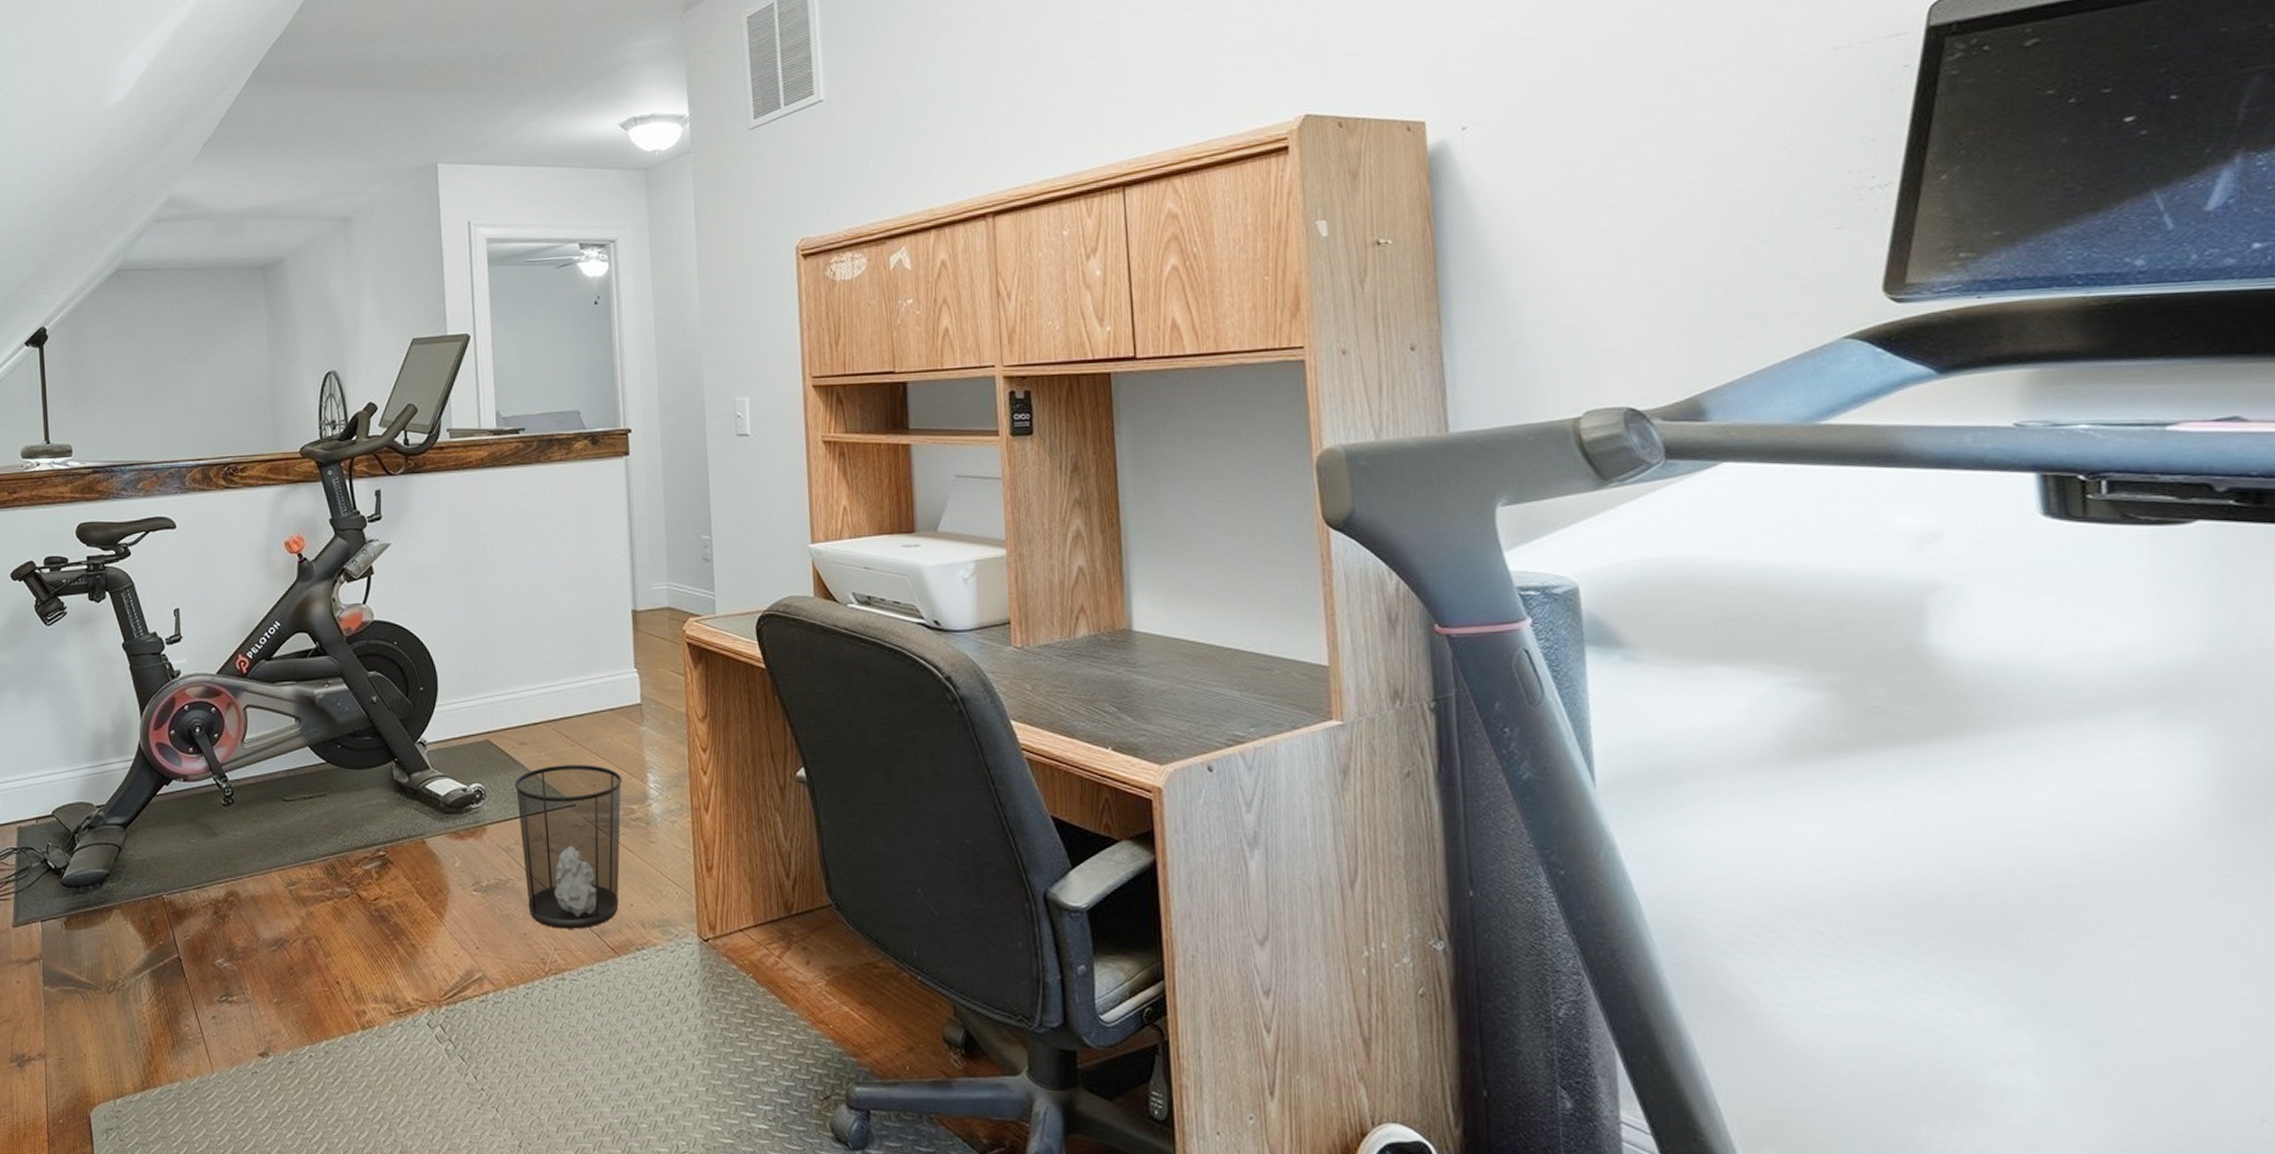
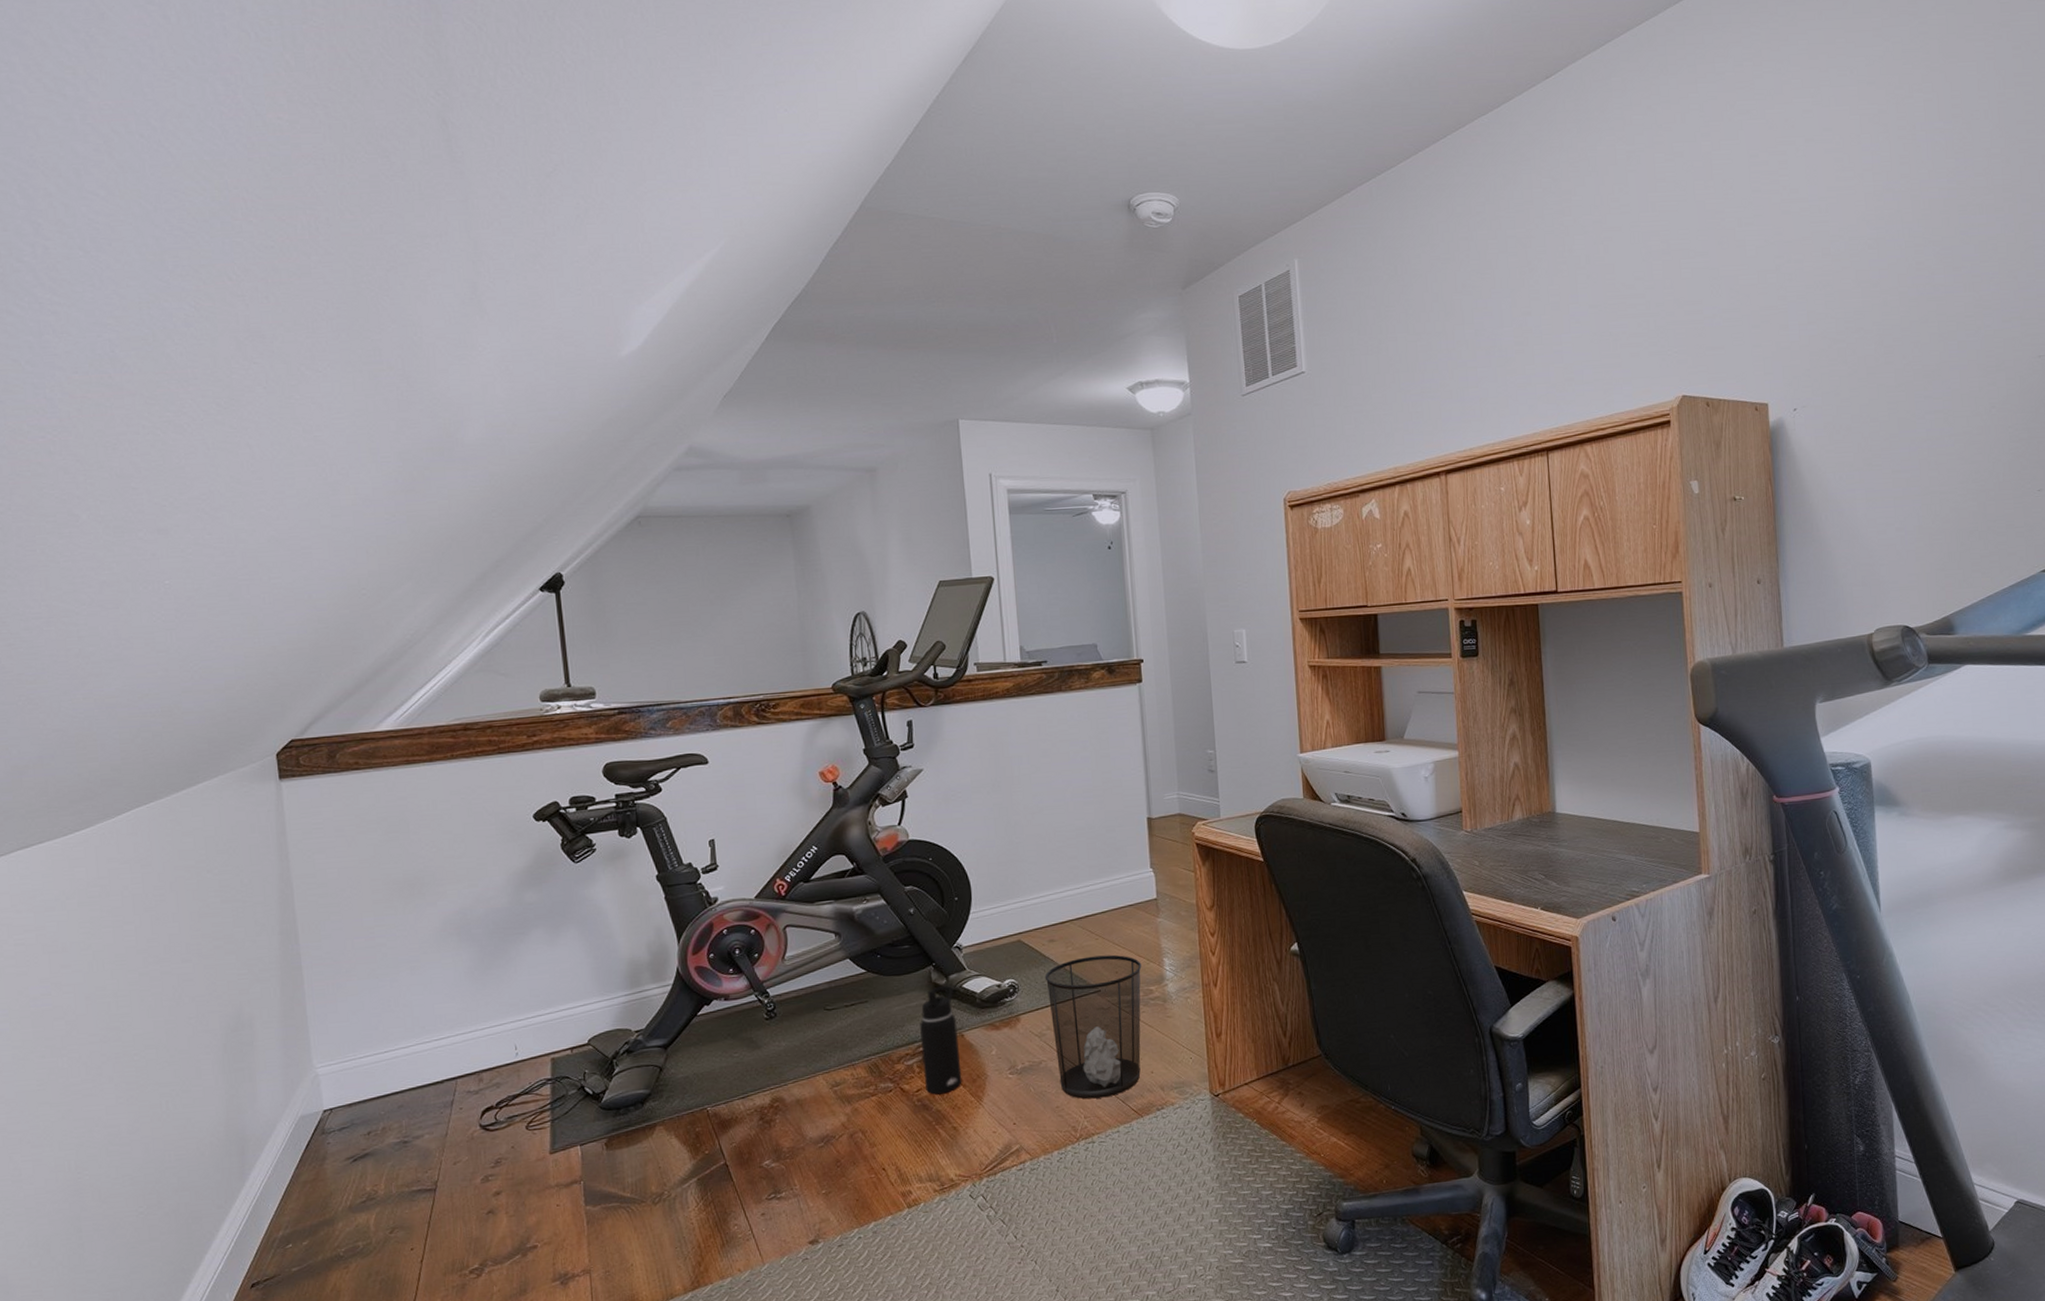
water bottle: none [379,785,423,906] -> present [920,986,962,1095]

